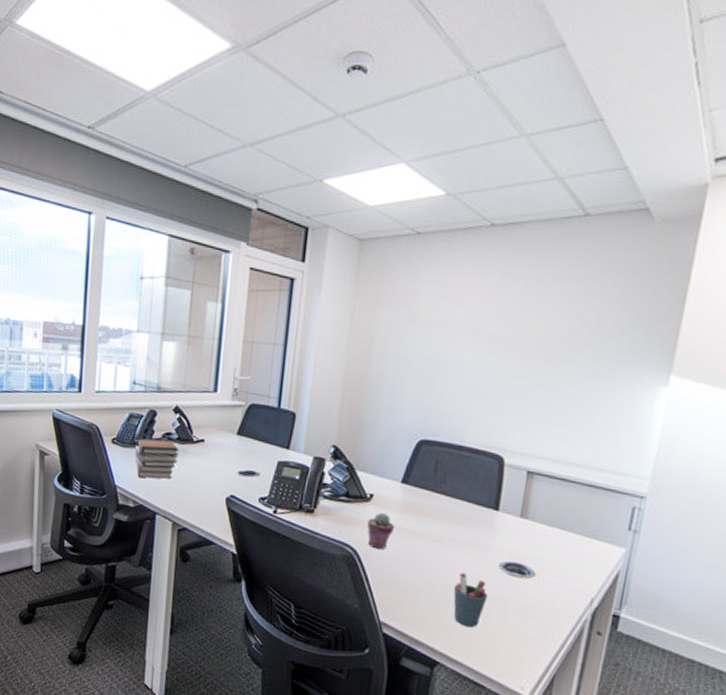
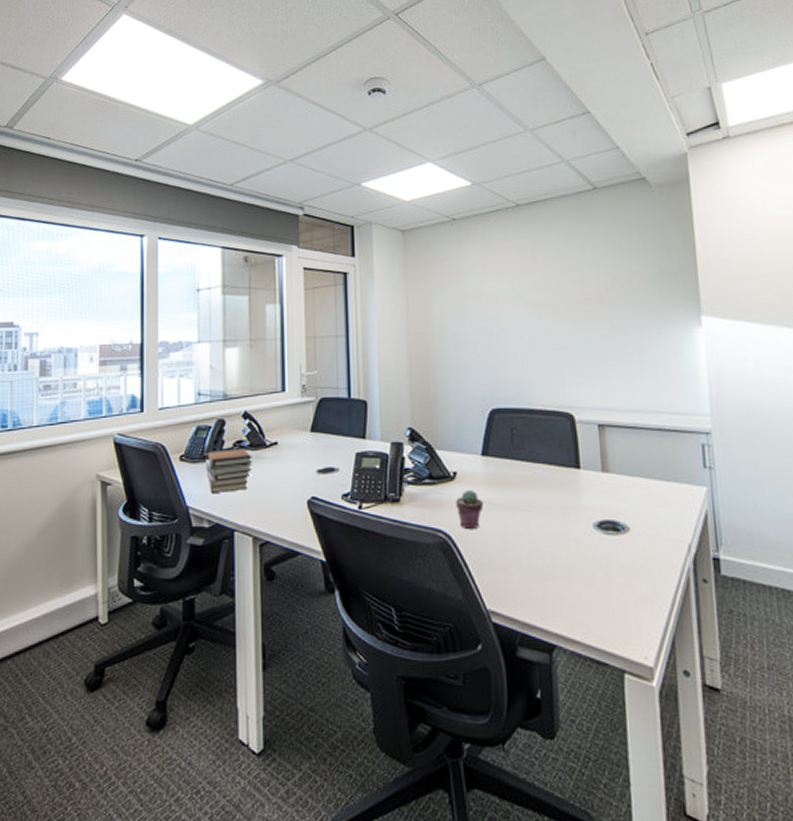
pen holder: present [453,573,488,628] -> none [554,540,590,599]

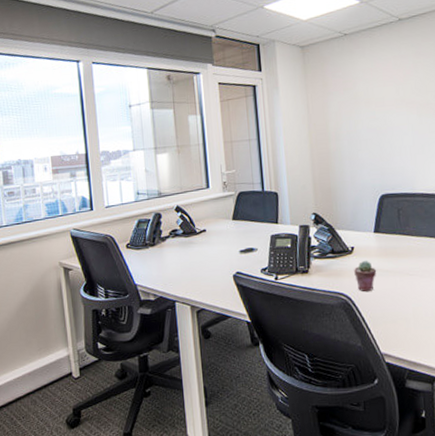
book stack: present [206,448,252,493] -> none [148,236,186,273]

